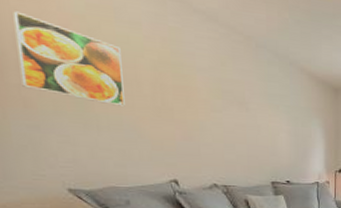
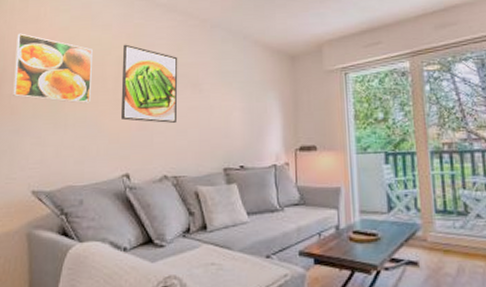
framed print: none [158,48,224,137] -> present [121,44,178,123]

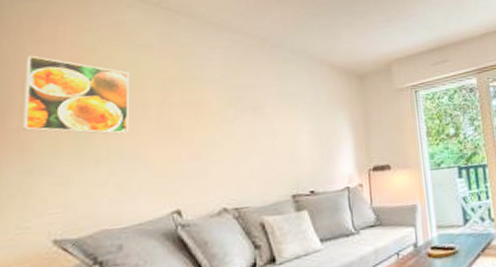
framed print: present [121,44,178,123] -> none [167,66,236,151]

